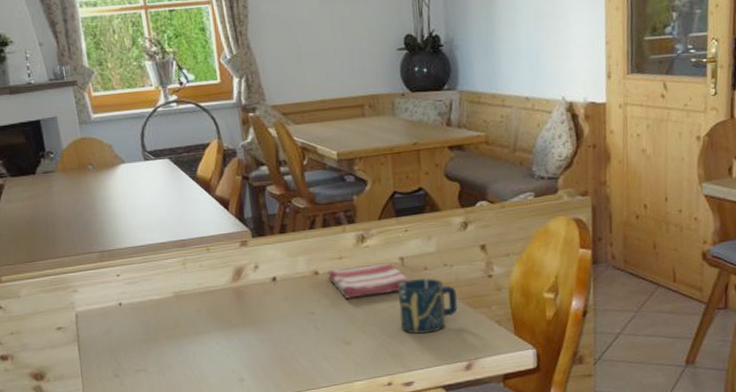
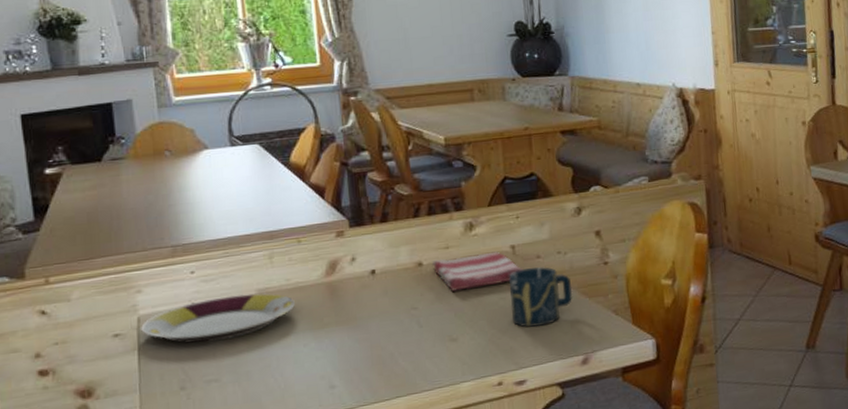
plate: none [79,295,207,338] -> present [141,293,295,344]

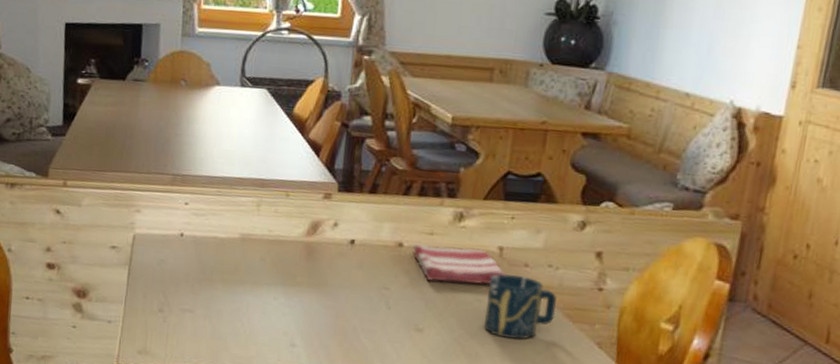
plate: present [141,293,295,344] -> none [134,232,273,275]

